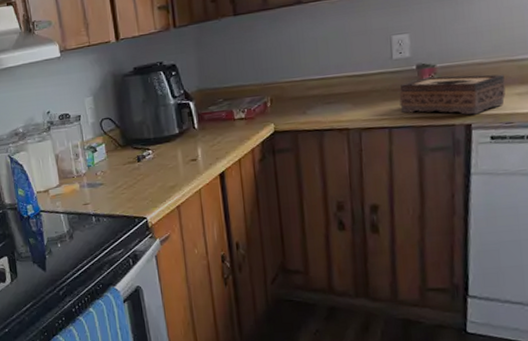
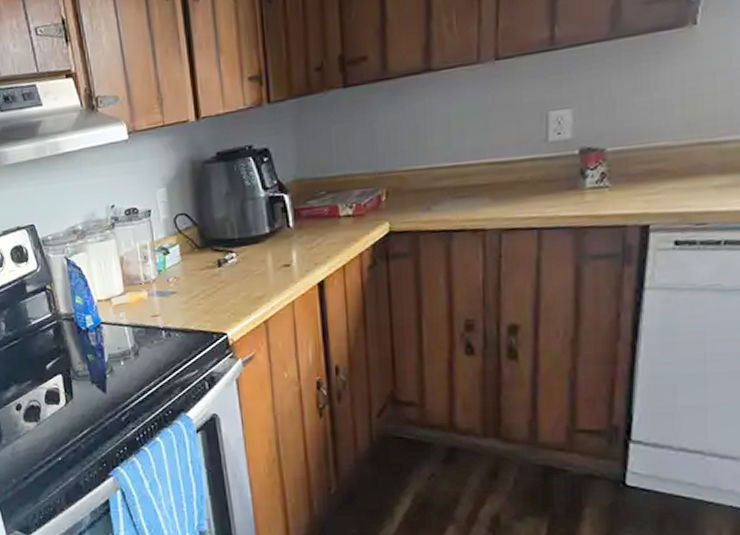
tissue box: present [399,74,506,115] -> none [554,160,701,213]

